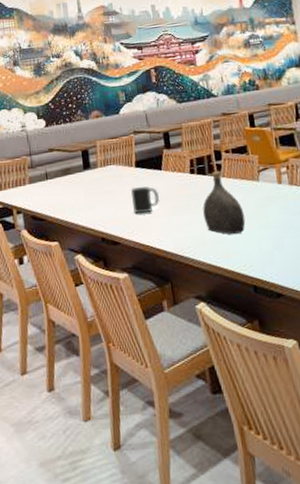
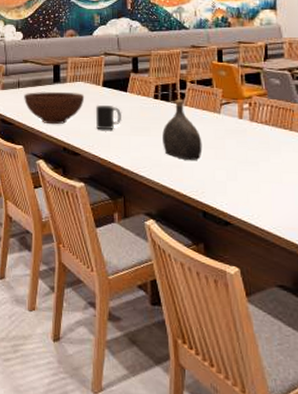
fruit bowl: none [53,177,119,215] -> present [24,92,85,125]

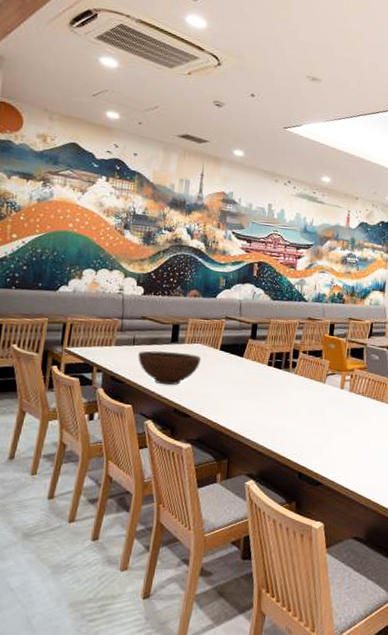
mug: present [96,104,123,130] -> none [209,367,236,394]
water jug: present [162,100,203,160] -> none [270,368,306,426]

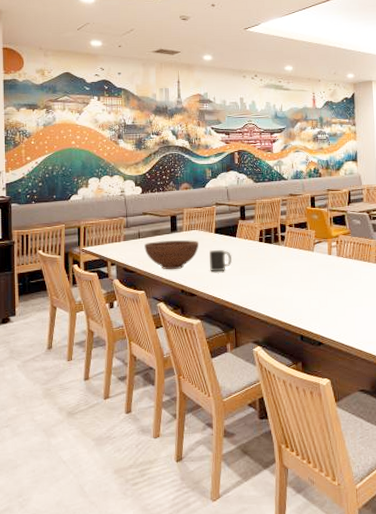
mug: none [209,367,236,394] -> present [209,249,233,272]

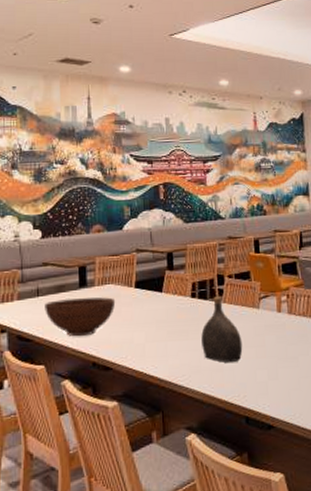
mug: present [209,249,233,272] -> none [129,308,158,338]
water jug: none [267,242,300,293] -> present [201,297,243,363]

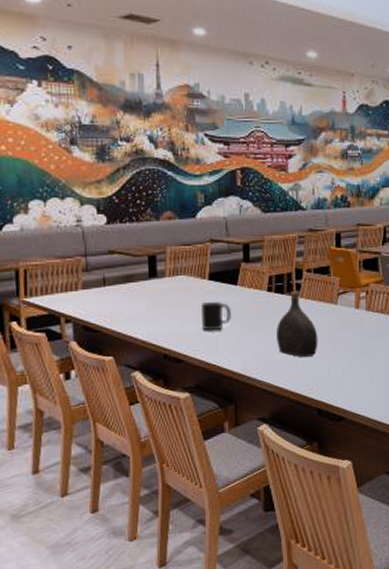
fruit bowl: present [44,297,116,337] -> none [112,289,188,329]
mug: none [129,308,158,338] -> present [202,301,232,331]

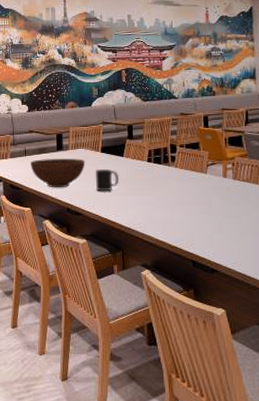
fruit bowl: none [112,289,188,329] -> present [30,159,86,188]
water jug: present [277,291,318,357] -> none [156,162,192,216]

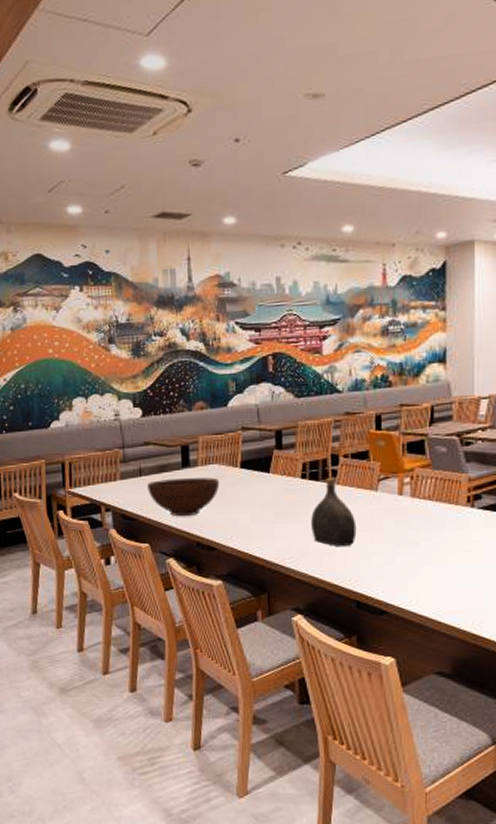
mug: present [96,168,120,192] -> none [234,489,265,519]
water jug: none [156,162,192,216] -> present [311,478,357,546]

